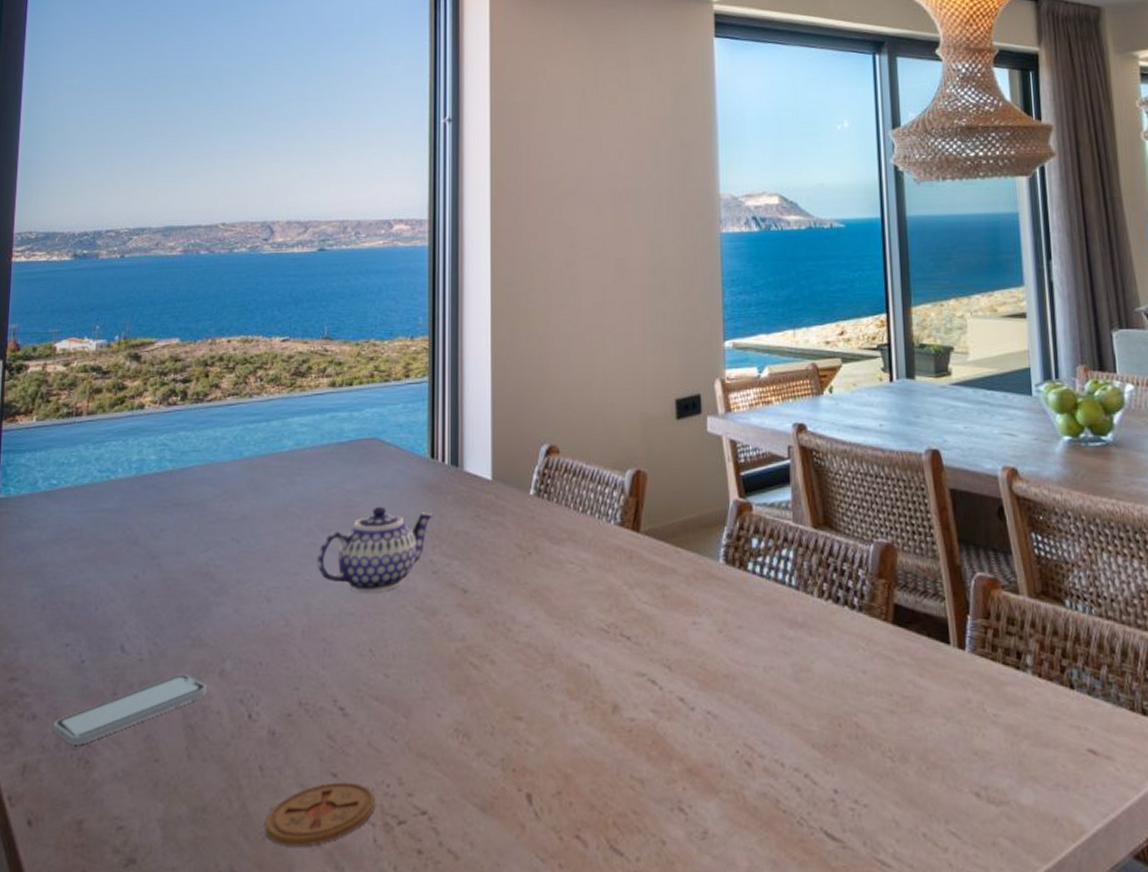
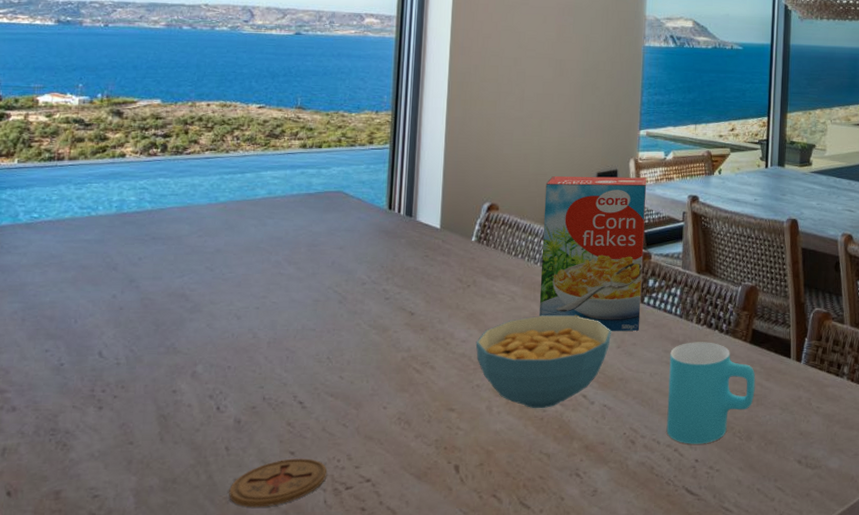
smartphone: present [54,674,208,745] -> none [33,375,180,431]
teapot: present [317,506,434,593] -> none [283,245,389,313]
cereal bowl: none [542,589,709,717] -> present [475,315,611,409]
cereal box: none [613,402,745,611] -> present [538,176,647,332]
cup: none [787,622,906,768] -> present [666,342,756,444]

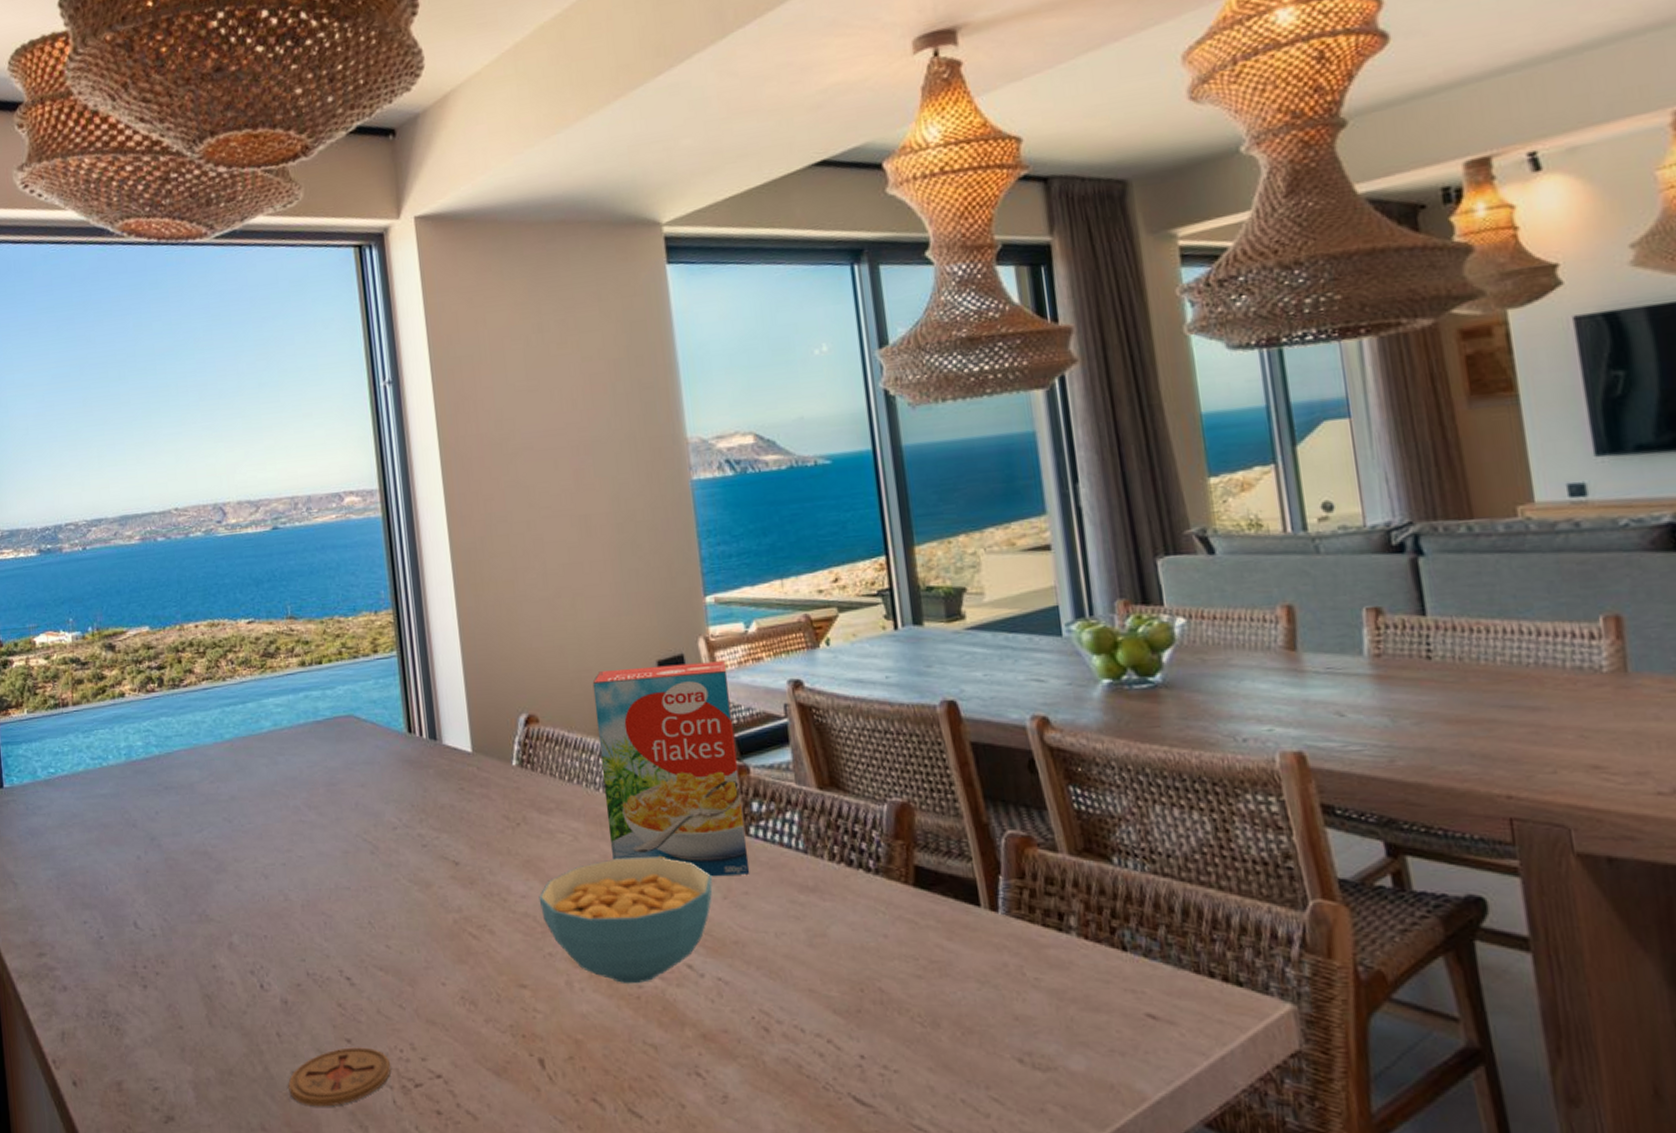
cup: present [666,342,756,444] -> none [798,886,934,1033]

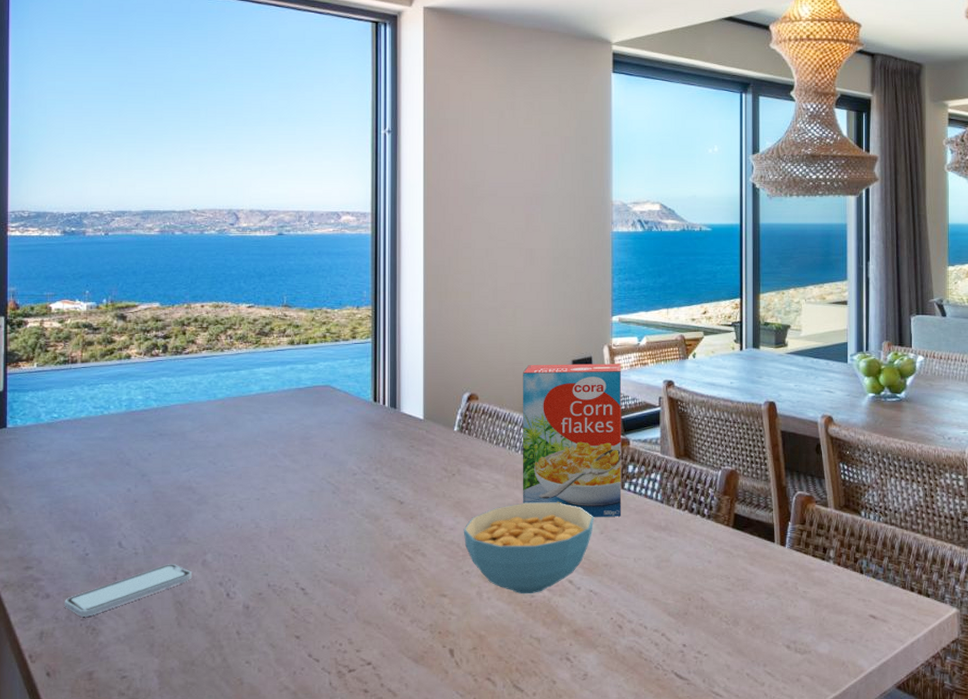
smartphone: none [83,948,220,1014] -> present [65,564,193,617]
coaster: present [288,1047,391,1107] -> none [242,642,331,689]

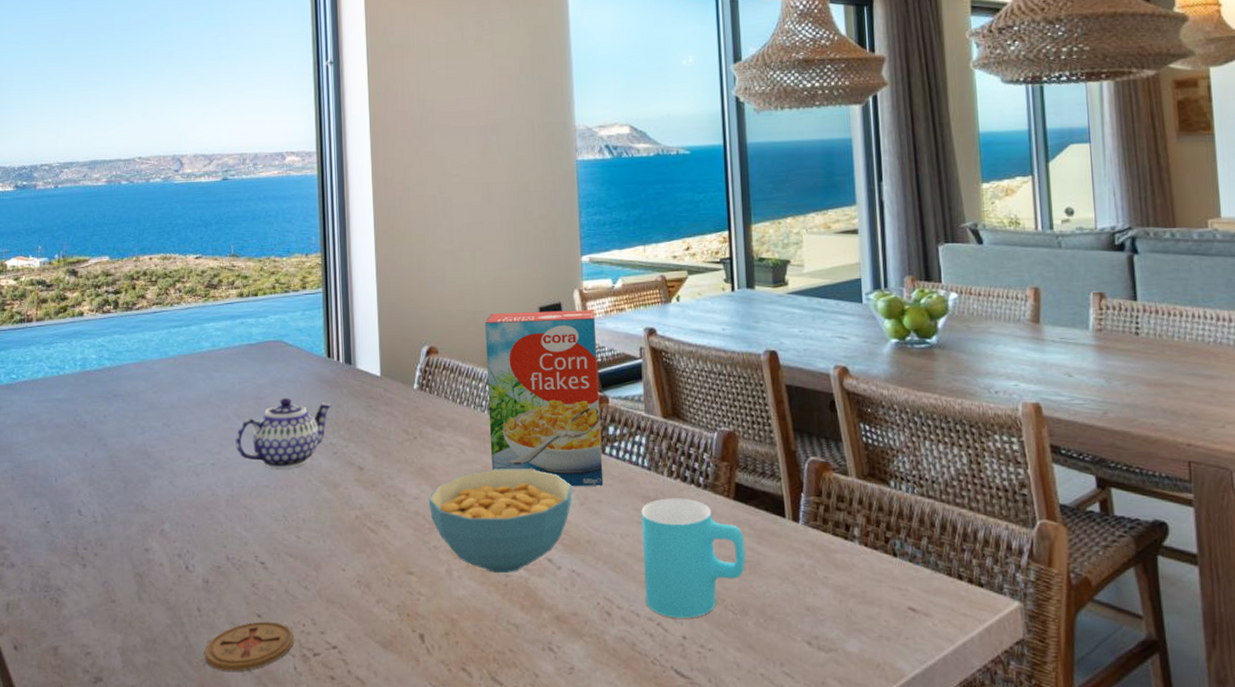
smartphone: present [65,564,193,617] -> none [29,533,151,588]
coaster: none [242,642,331,689] -> present [204,621,294,671]
teapot: none [281,438,377,503] -> present [235,397,332,469]
cup: none [653,527,740,629] -> present [641,498,746,618]

